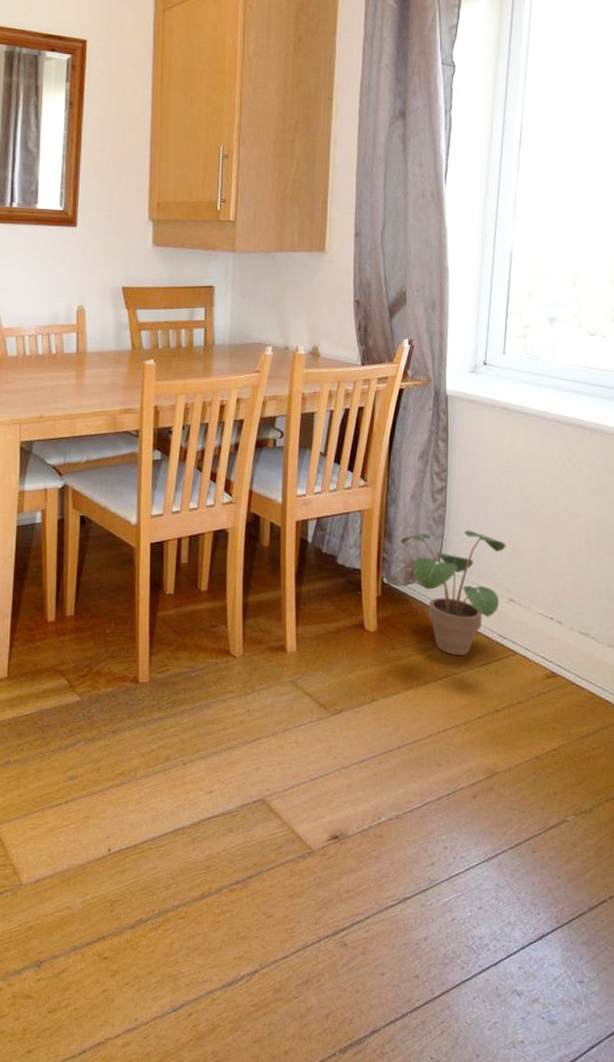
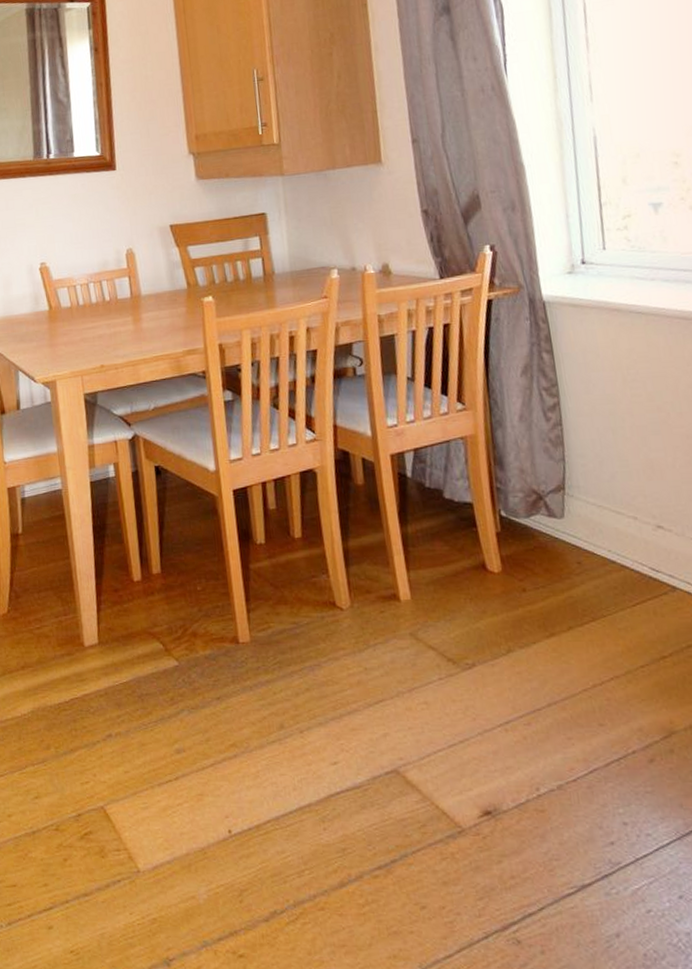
potted plant: present [401,530,506,655] -> none [515,450,646,594]

